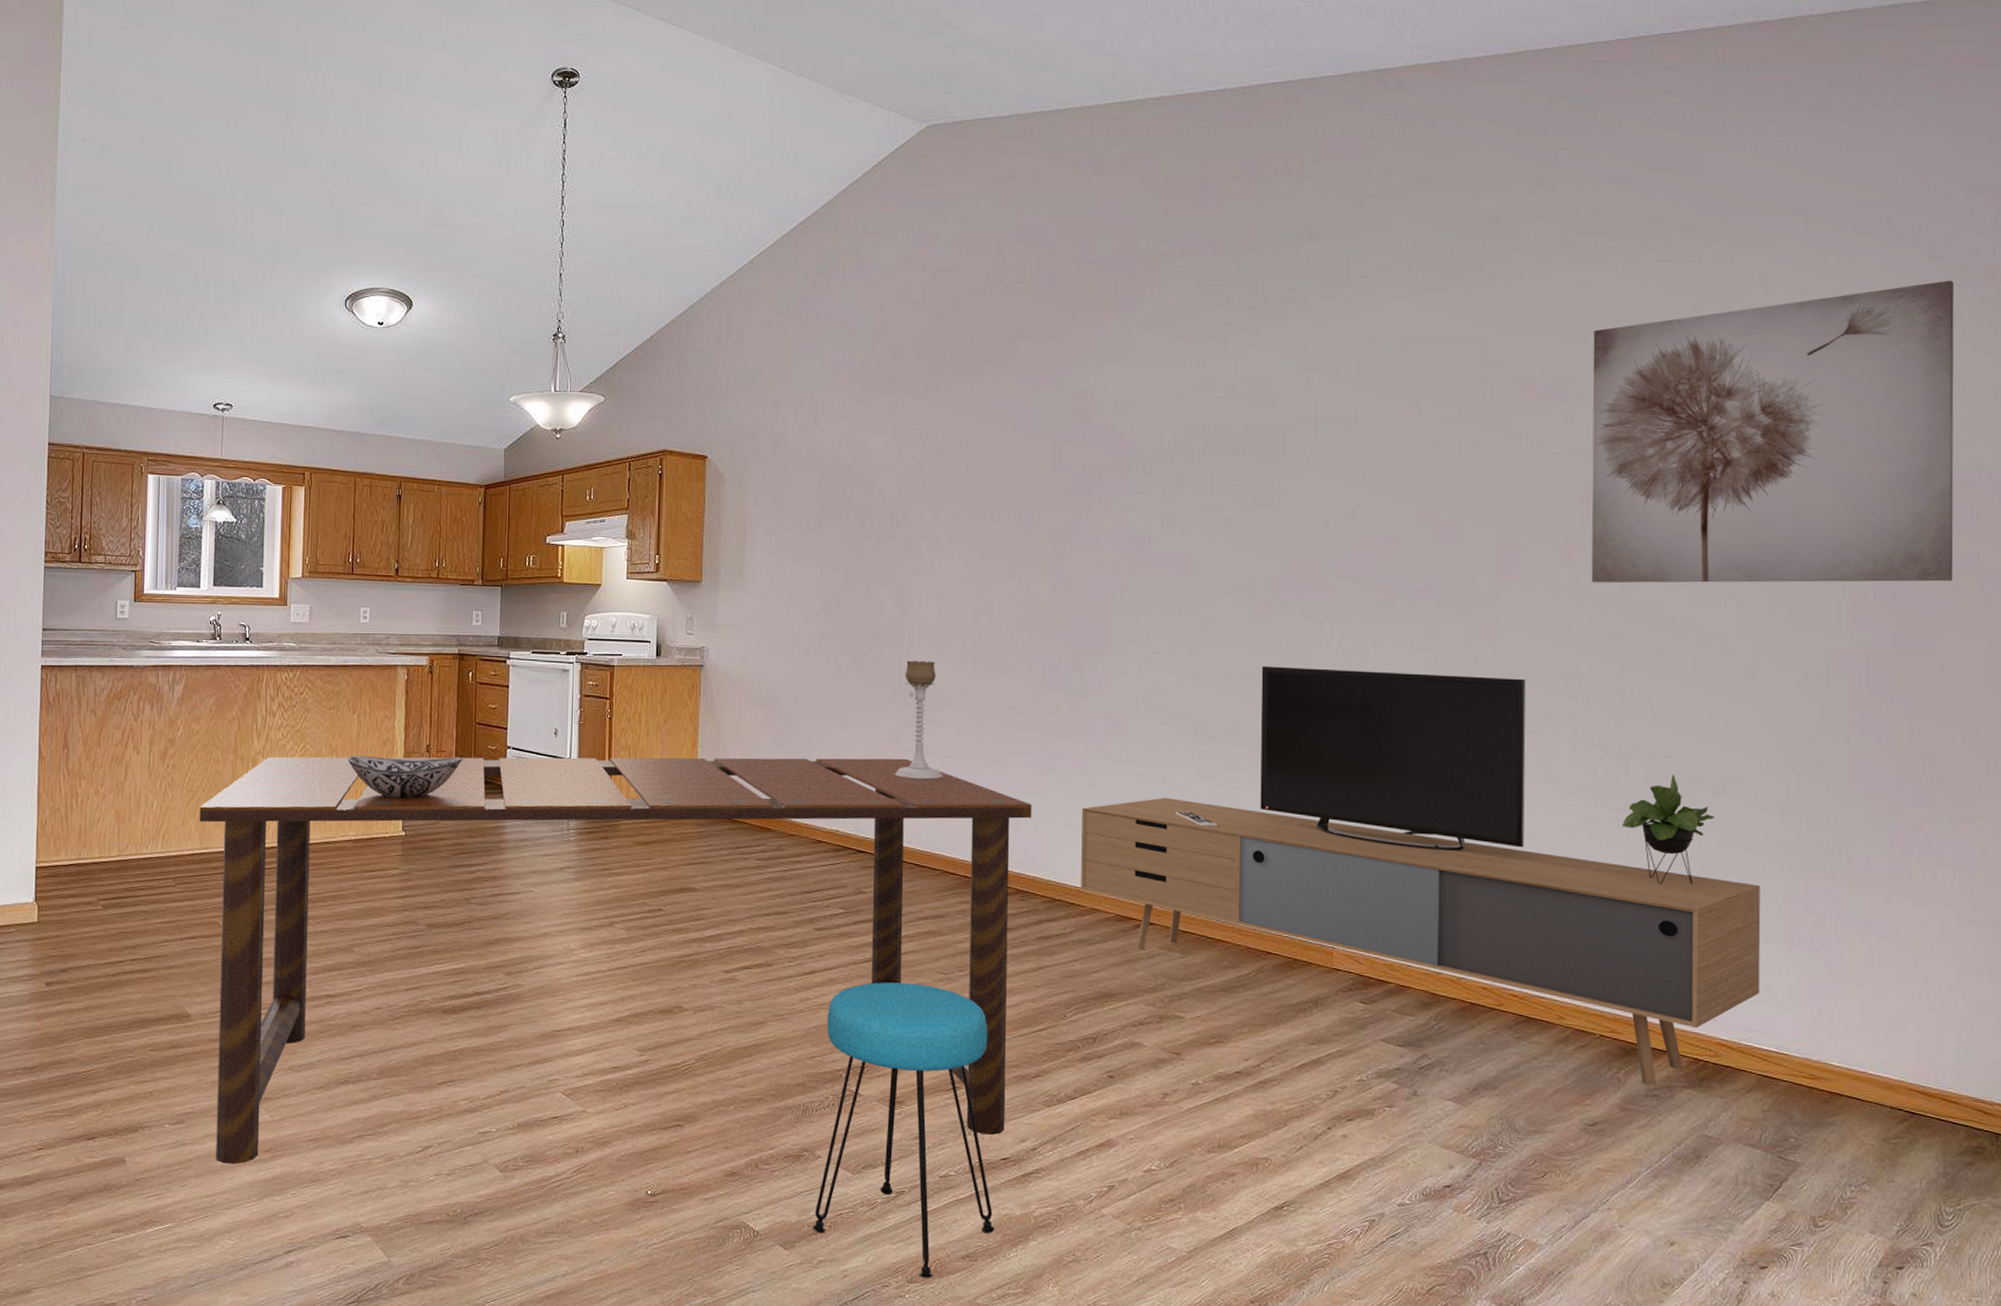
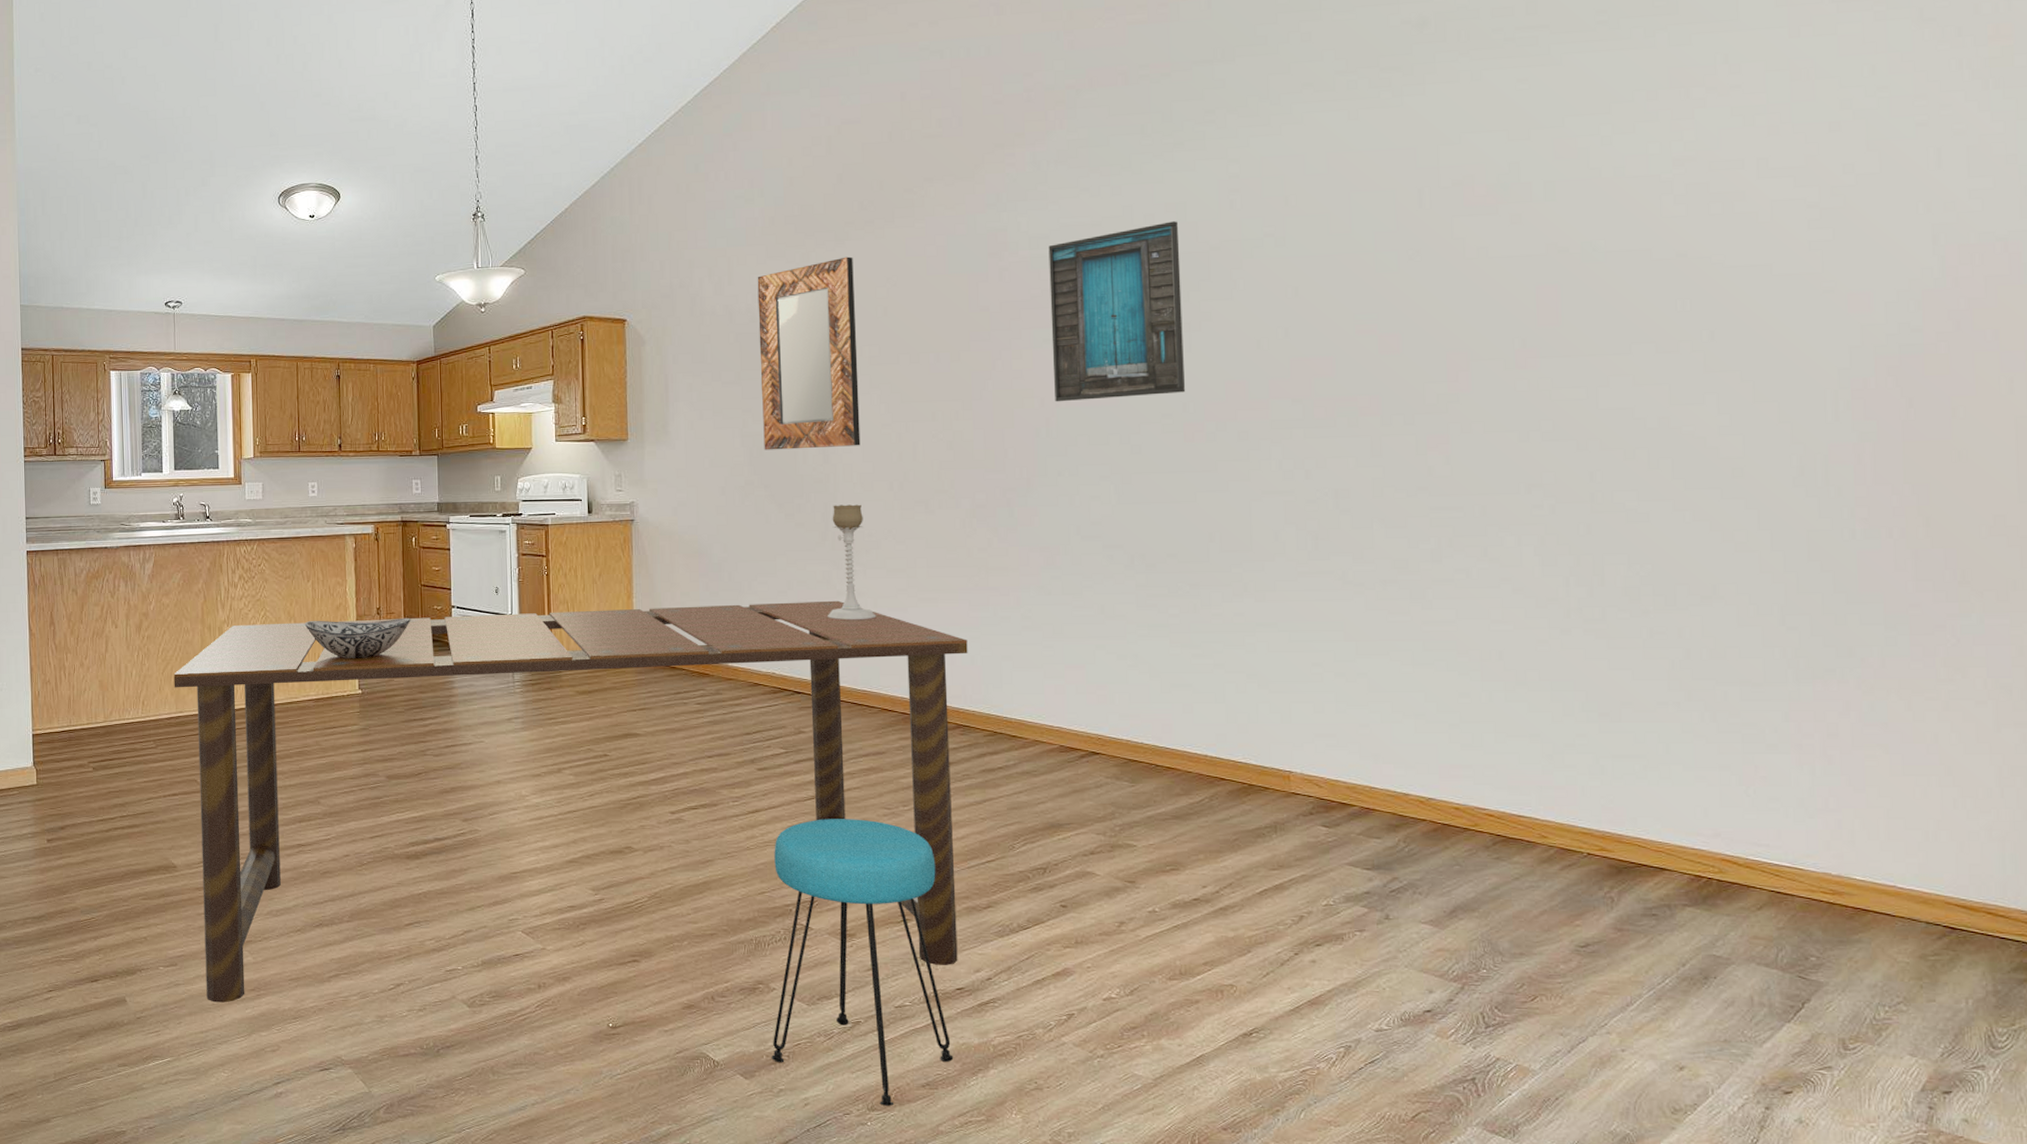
home mirror: none [840,407,941,602] -> present [757,256,861,450]
media console: present [1081,666,1761,1086] -> none [1019,490,1767,905]
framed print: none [1130,395,1258,569] -> present [1048,221,1186,402]
wall art: present [1591,280,1955,583] -> none [1539,42,1968,388]

